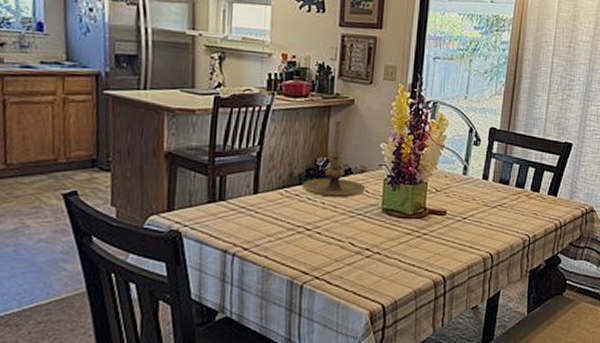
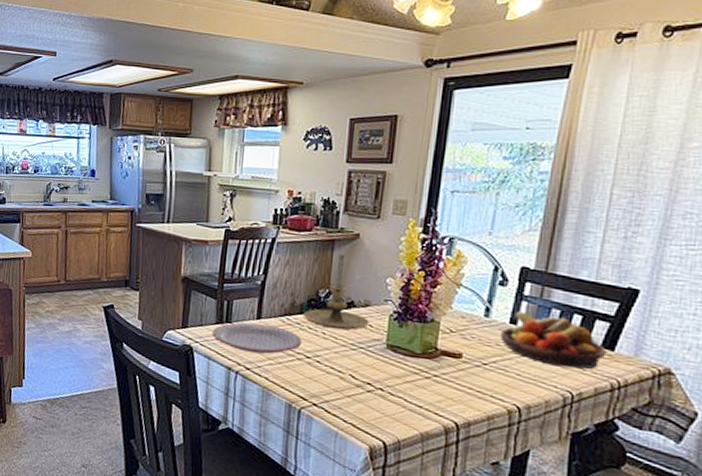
plate: none [204,199,302,231] -> present [212,322,302,354]
fruit bowl: none [475,167,552,214] -> present [500,311,607,369]

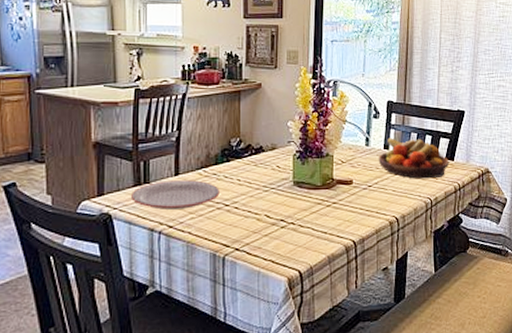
candle holder: present [303,253,370,330] -> none [218,103,277,175]

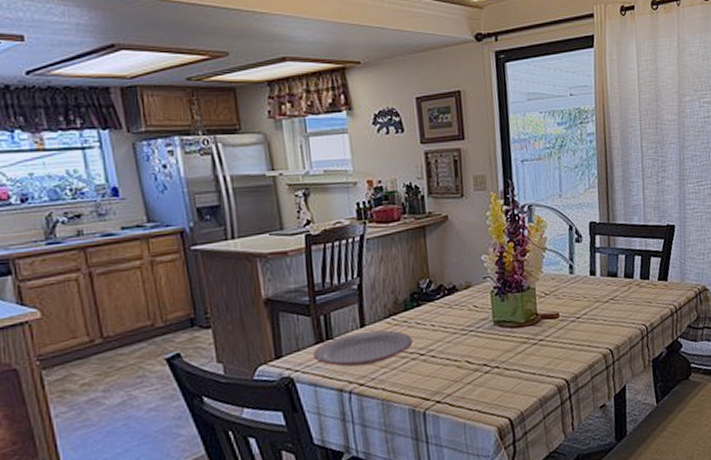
fruit bowl: present [378,137,450,179] -> none [584,260,663,306]

